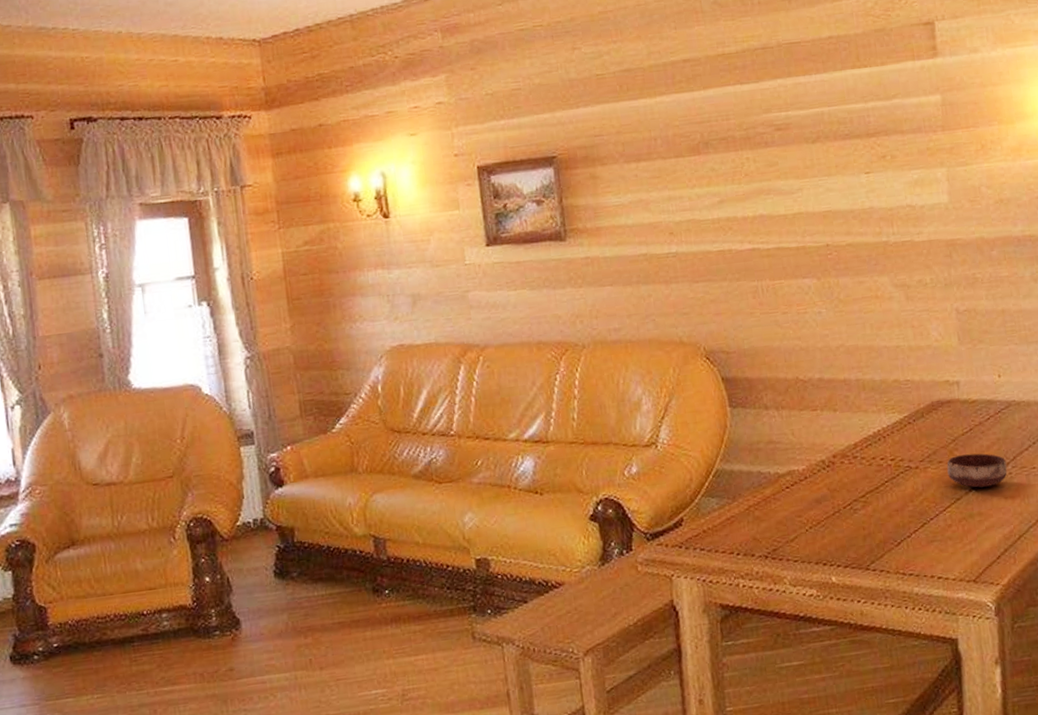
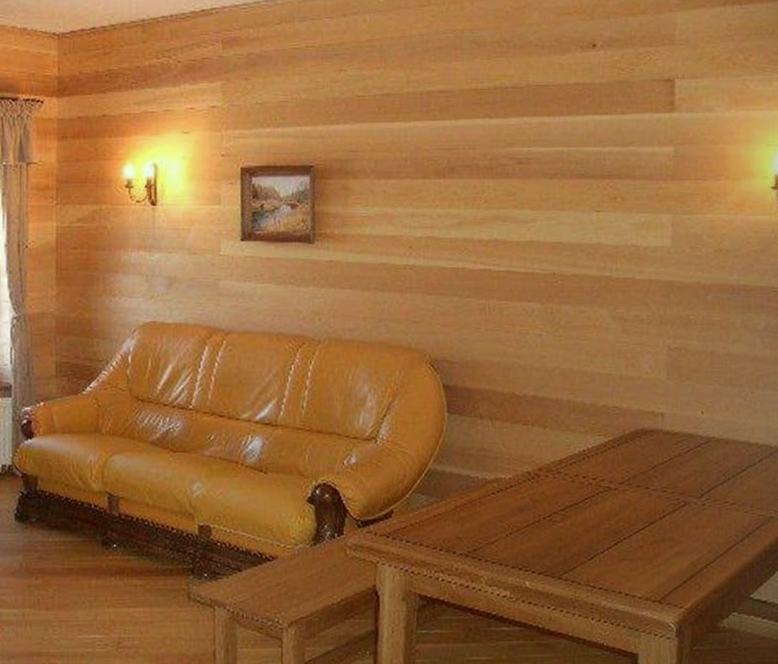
bowl: present [947,453,1008,488] -> none [644,482,701,515]

